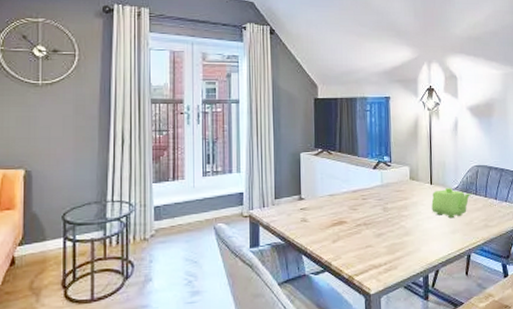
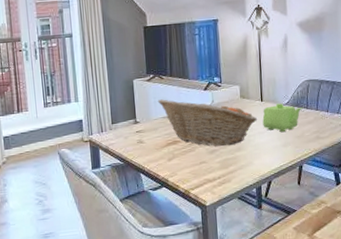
fruit basket: none [324,176,427,230] -> present [157,99,258,147]

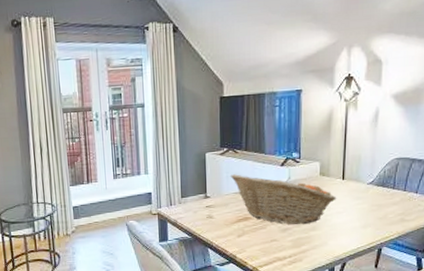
teapot: present [262,103,303,132] -> none [342,182,389,212]

